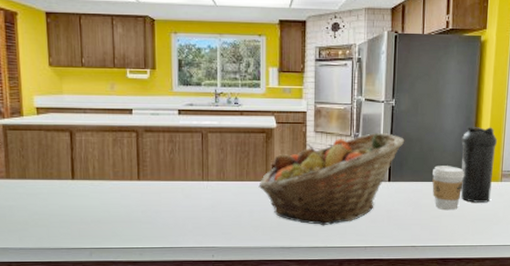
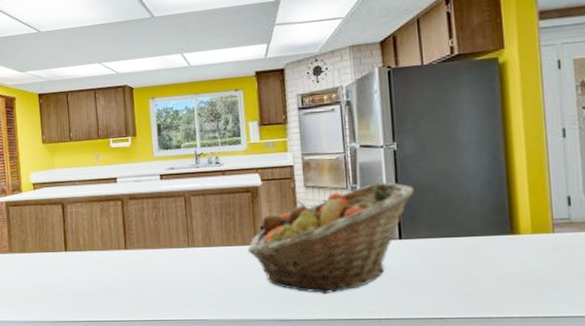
coffee cup: present [432,166,465,211] -> none [455,216,500,272]
water bottle: present [460,126,497,203] -> none [488,165,541,261]

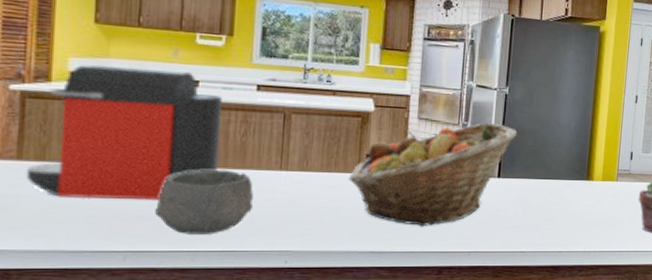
coffee maker: none [15,172,140,281] -> present [25,64,223,201]
bowl: none [100,250,171,306] -> present [155,169,253,234]

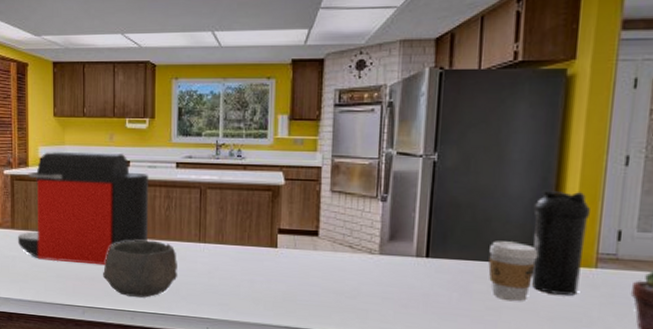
fruit basket: present [348,122,518,227] -> none [261,194,451,307]
coffee cup: none [545,162,580,212] -> present [488,241,539,302]
water bottle: none [575,120,614,204] -> present [531,189,590,296]

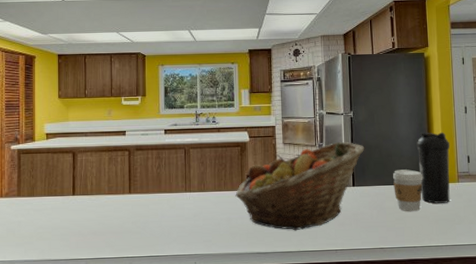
coffee maker: present [17,151,149,266] -> none [23,126,143,222]
bowl: present [103,240,177,298] -> none [104,194,168,244]
fruit basket: none [261,194,451,307] -> present [235,141,365,231]

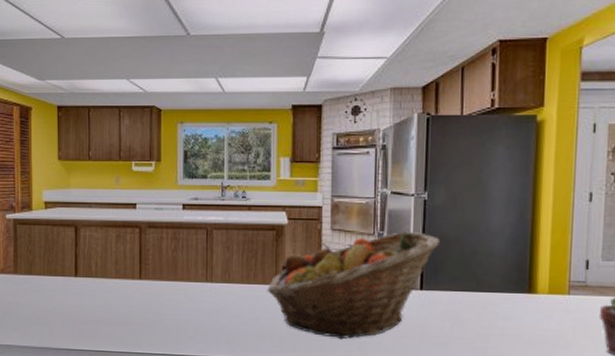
coffee cup: present [393,169,423,212] -> none [476,272,519,329]
water bottle: present [416,132,450,204] -> none [513,224,561,321]

